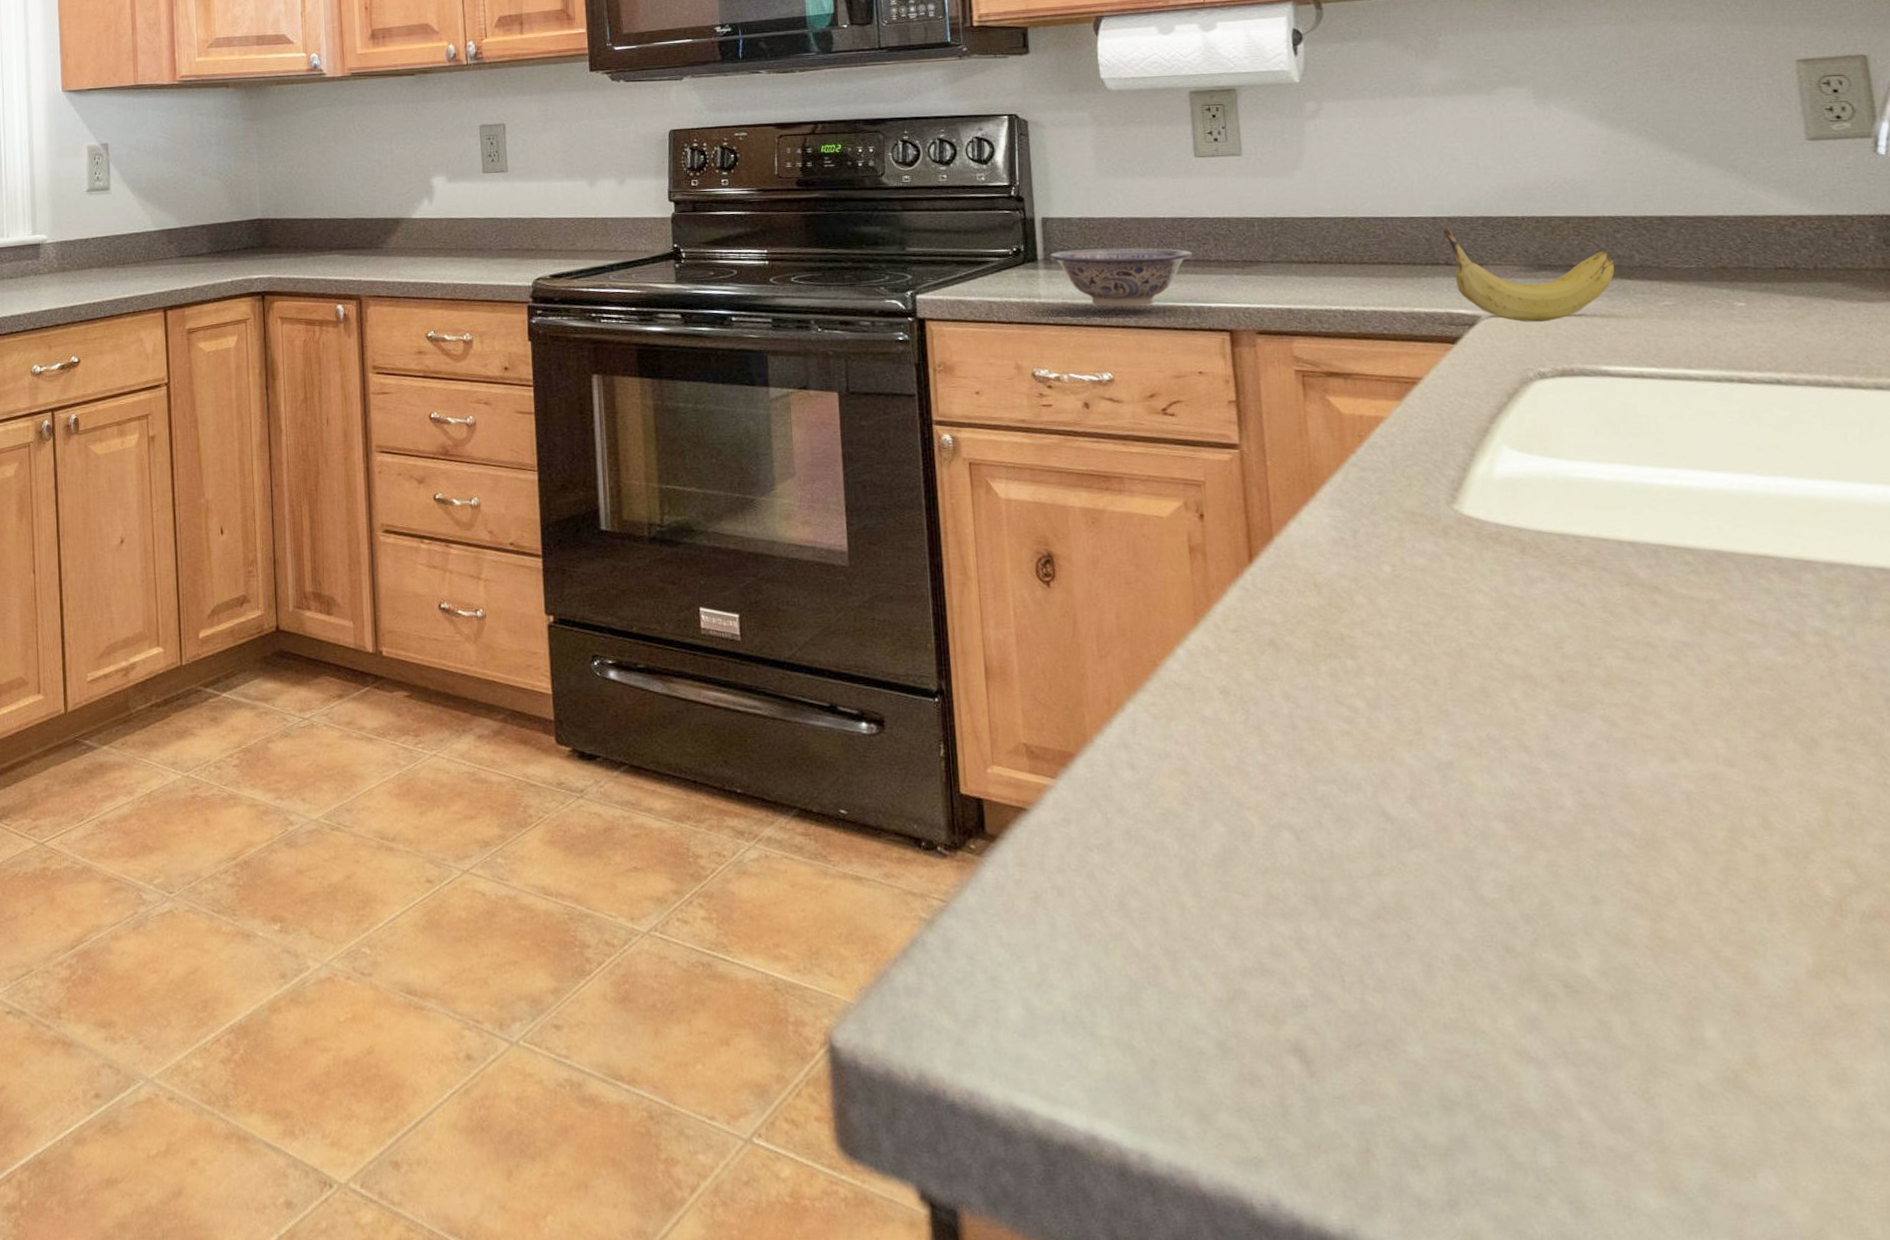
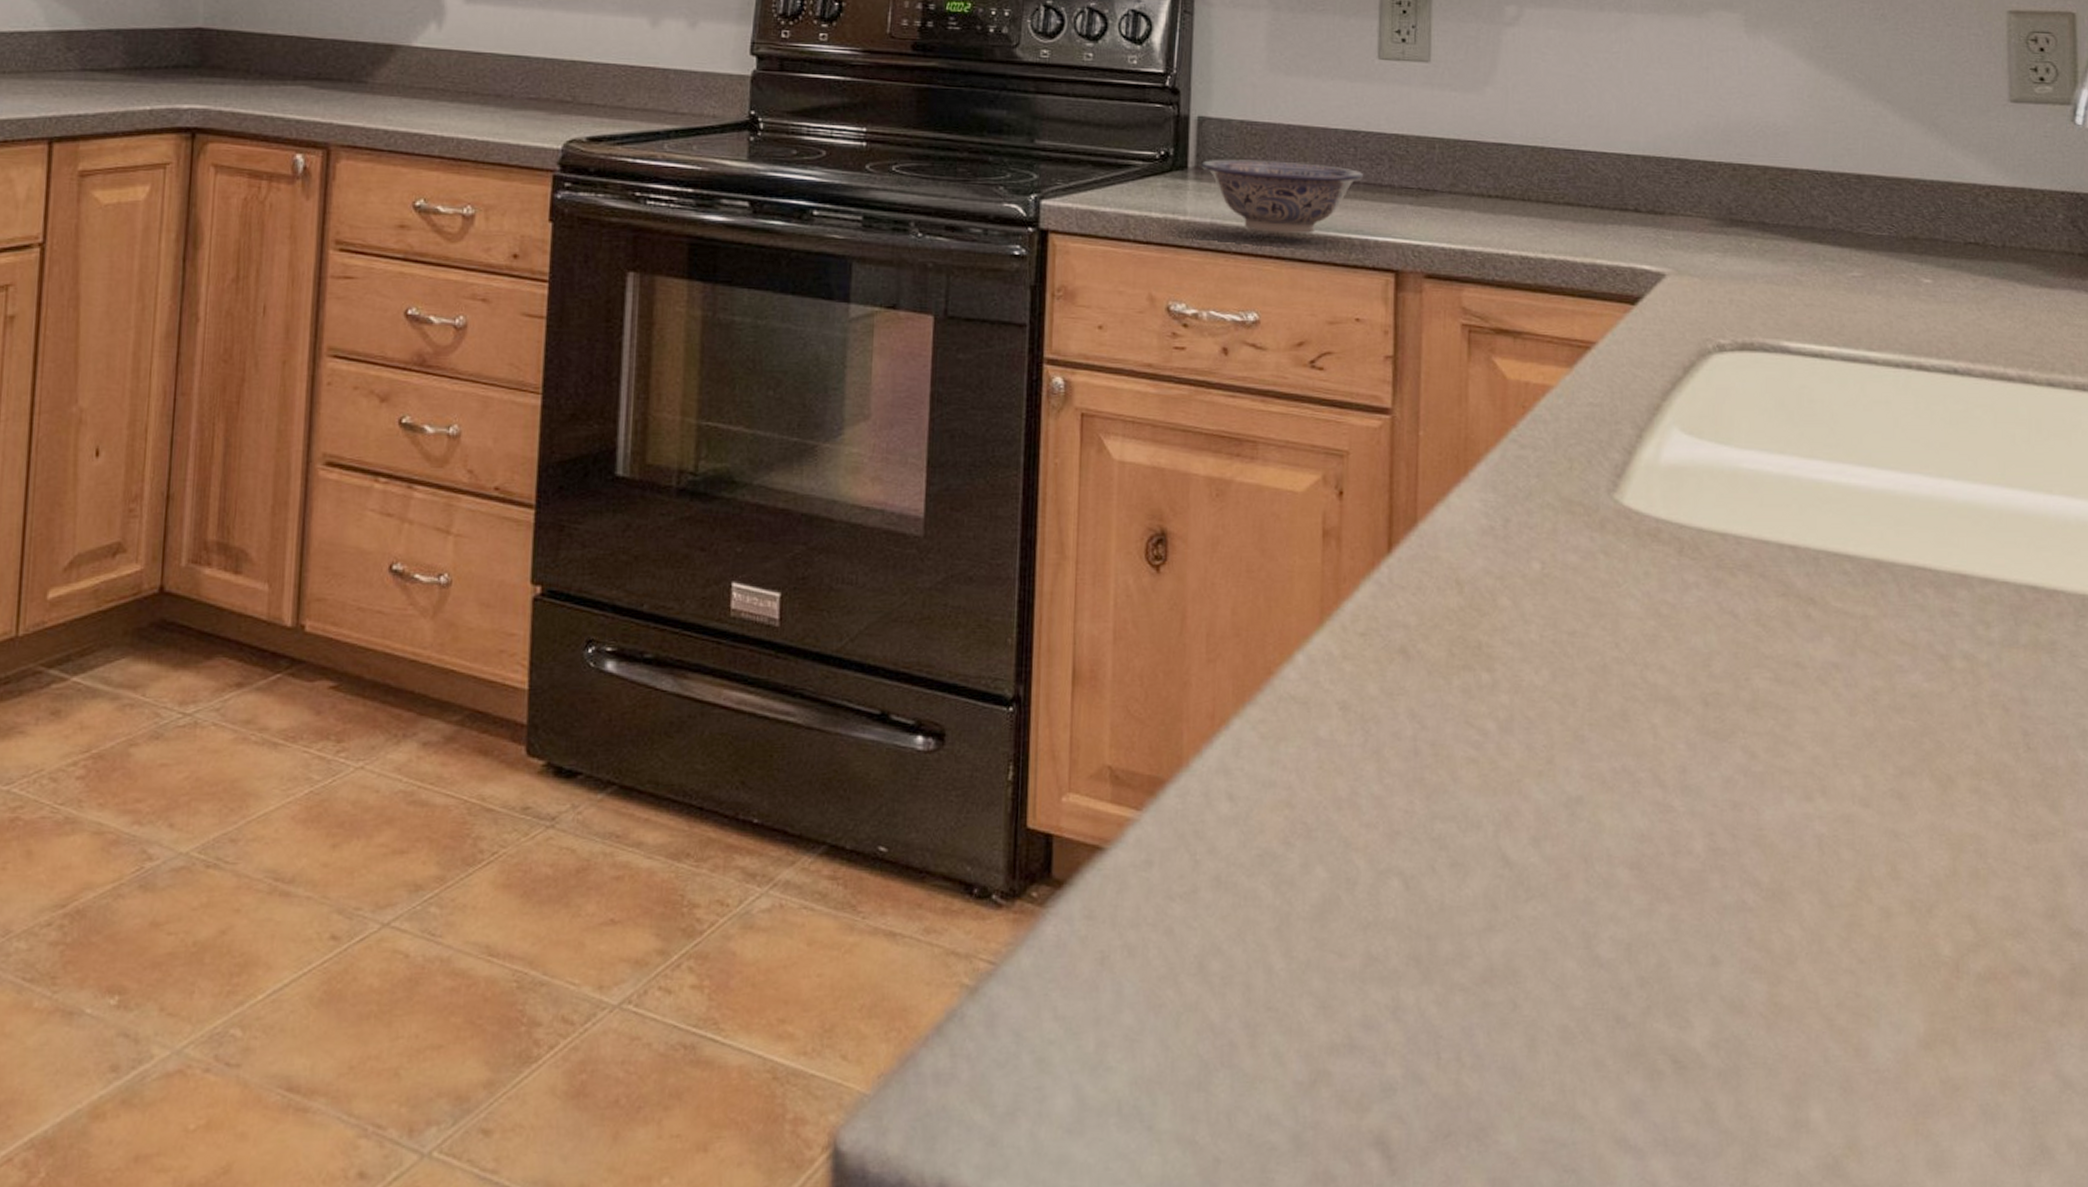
fruit: present [1443,223,1615,323] -> none [1636,163,1808,287]

